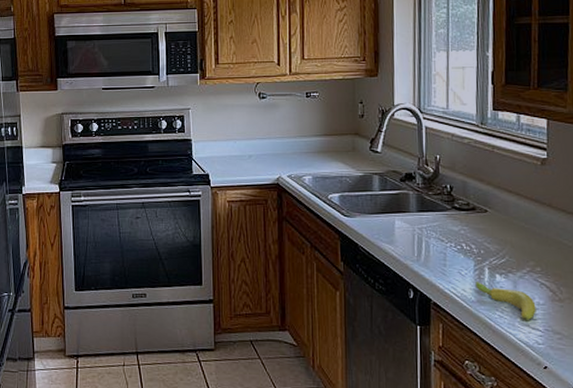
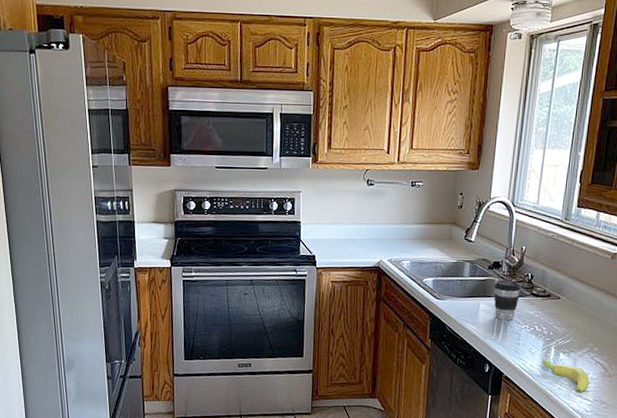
coffee cup: none [408,194,441,238] -> present [493,280,521,320]

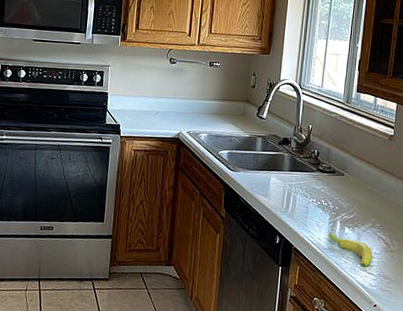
coffee cup: present [493,280,521,320] -> none [283,155,309,194]

